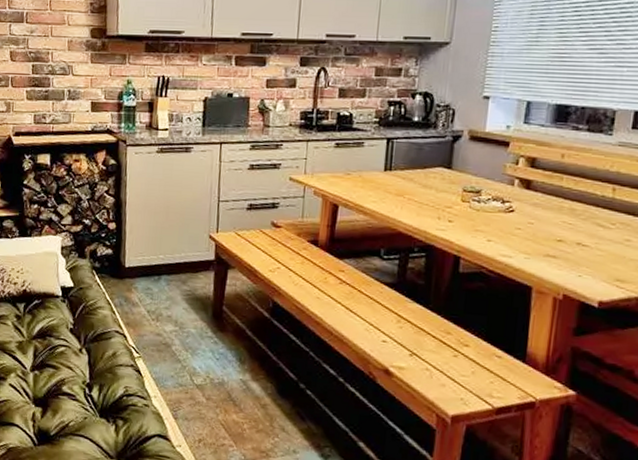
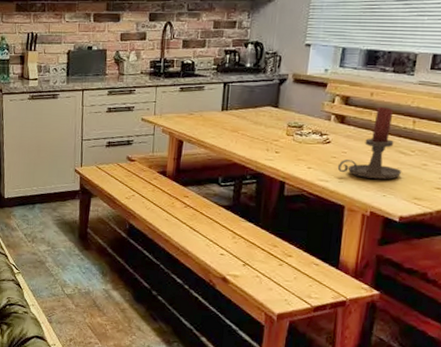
candle holder: none [522,170,601,257] -> present [337,106,402,179]

